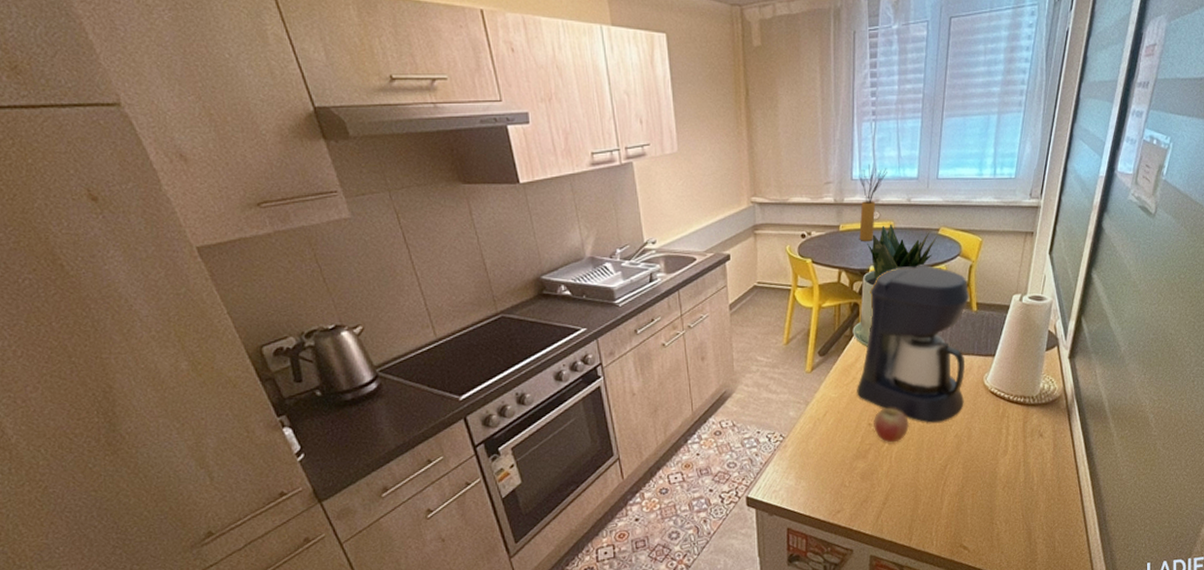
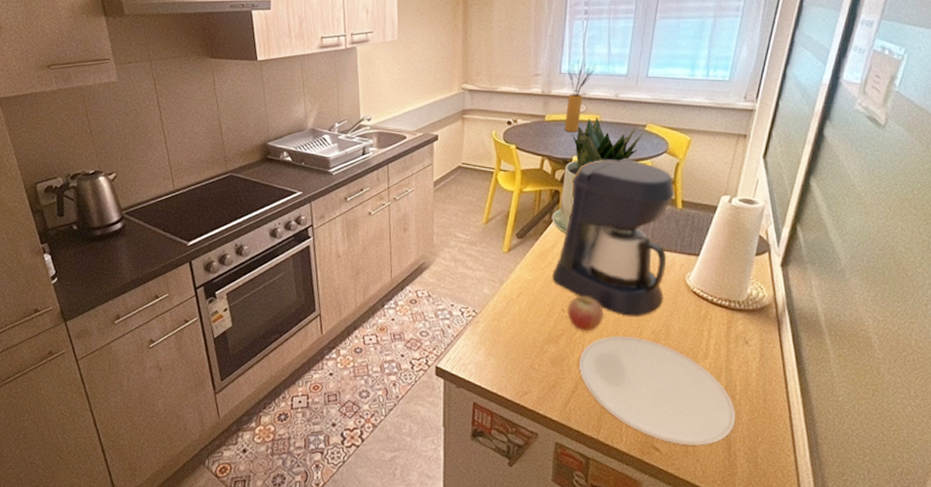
plate: none [888,442,1035,541] -> present [579,335,736,447]

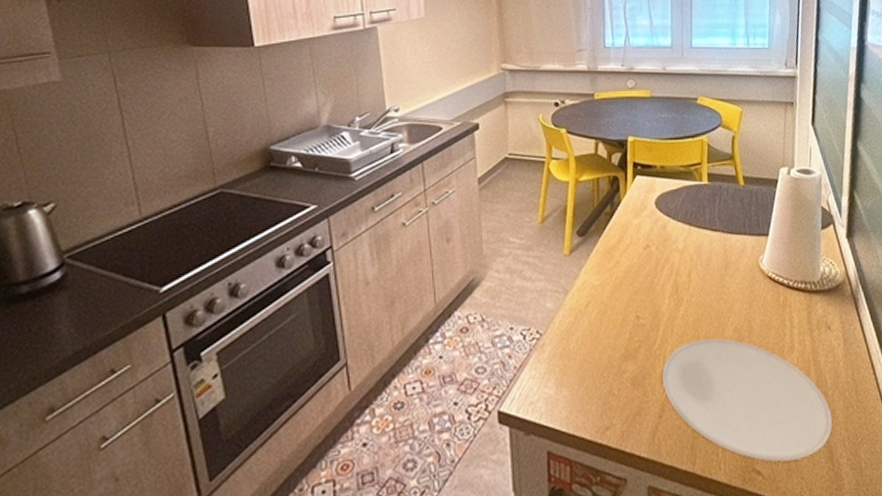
planter: present [552,117,643,234] -> none [613,92,696,226]
coffee maker: present [552,158,675,316] -> none [621,135,741,314]
vase: present [564,60,596,132] -> none [612,32,641,110]
fruit: present [566,295,605,332] -> none [641,296,683,340]

